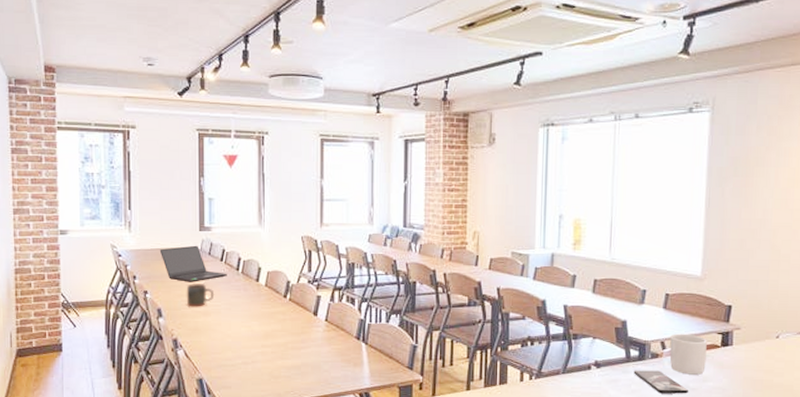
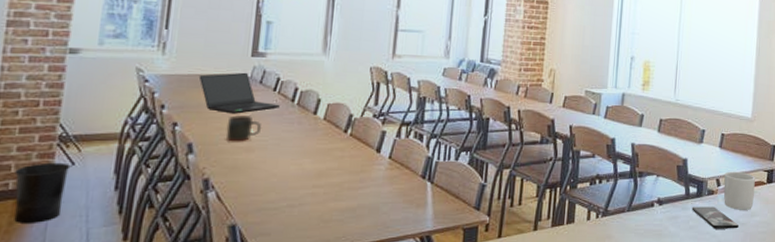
waste bin: none [35,325,73,374] -> present [14,162,71,223]

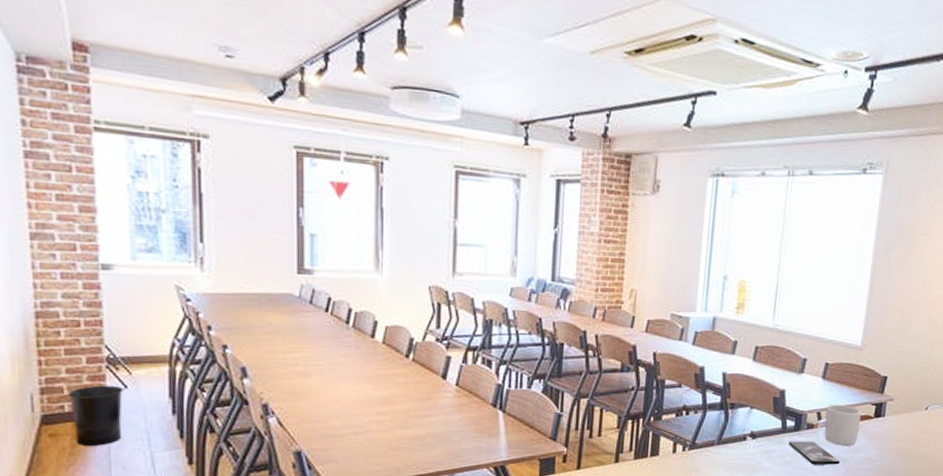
laptop: present [198,72,280,114] -> none [243,291,334,336]
mug: present [225,115,262,142] -> none [279,338,318,366]

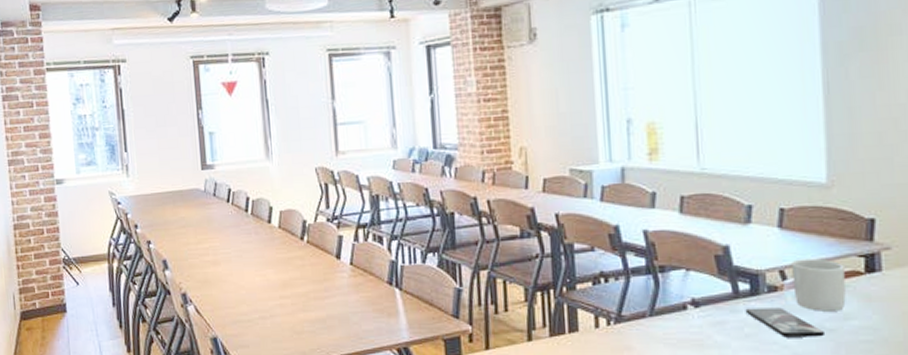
waste bin: present [68,385,124,446] -> none [38,283,77,337]

